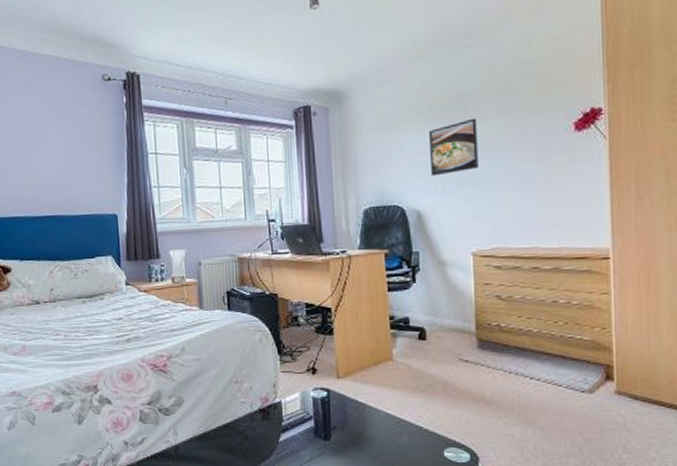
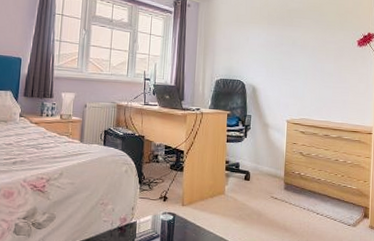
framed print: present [428,118,479,177] -> none [265,27,298,63]

